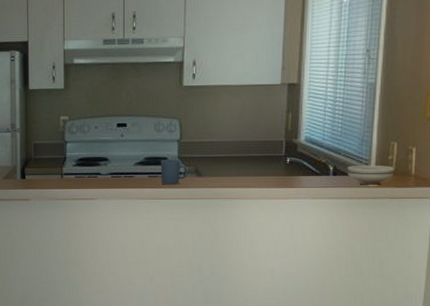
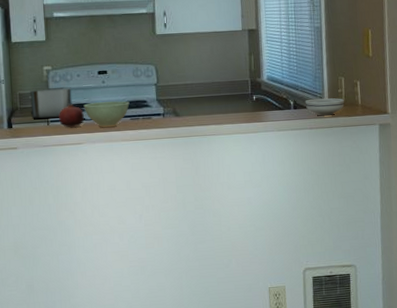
toaster: none [43,138,89,172] -> present [28,86,73,120]
fruit: none [73,157,99,182] -> present [59,104,84,128]
bowl: none [99,156,149,184] -> present [83,101,130,128]
mug: present [160,159,188,186] -> none [140,102,167,127]

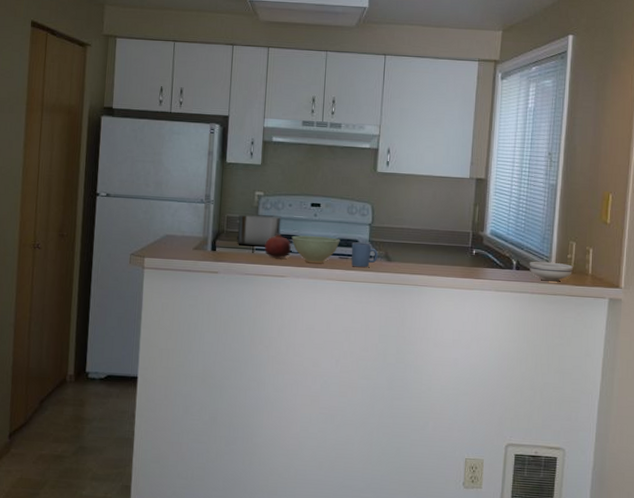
mug: none [140,102,167,127] -> present [351,242,378,269]

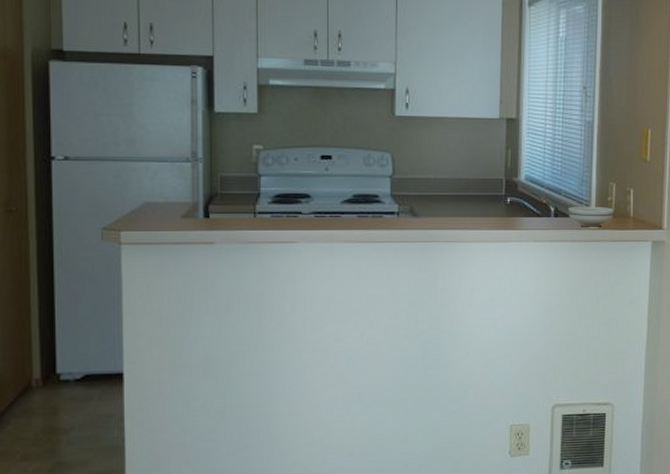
toaster: present [236,213,282,247] -> none [231,171,288,210]
fruit: present [265,234,291,259] -> none [269,194,300,223]
bowl: present [291,235,340,264] -> none [300,194,358,225]
mug: present [351,242,378,269] -> none [371,197,402,227]

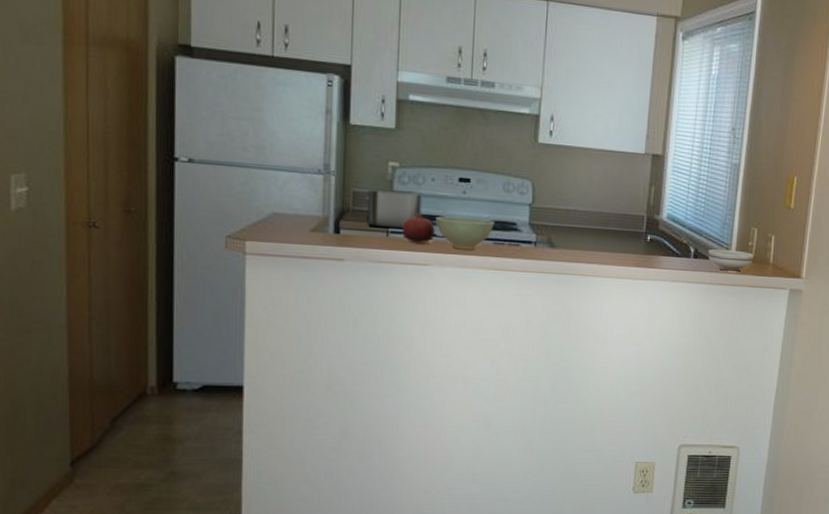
toaster: none [231,171,288,210] -> present [365,187,424,229]
fruit: none [269,194,300,223] -> present [402,214,435,244]
bowl: none [300,194,358,225] -> present [435,216,495,251]

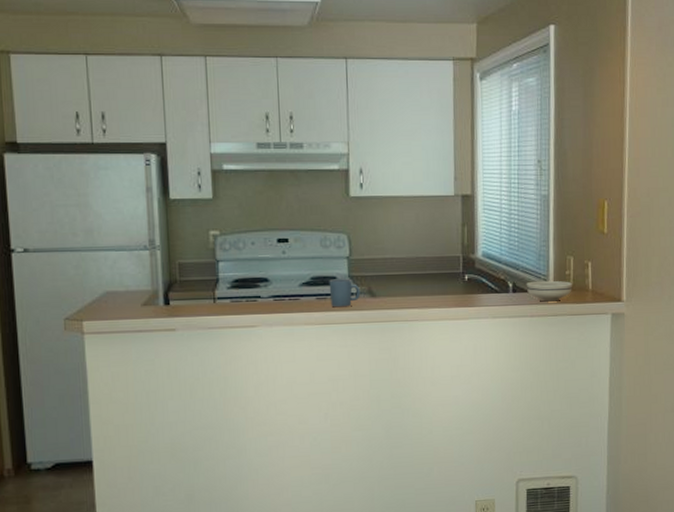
toaster: present [365,187,424,229] -> none [190,256,246,296]
fruit: present [402,214,435,244] -> none [228,278,259,307]
bowl: present [435,216,495,251] -> none [258,276,316,309]
mug: none [508,225,540,256] -> present [329,278,361,309]

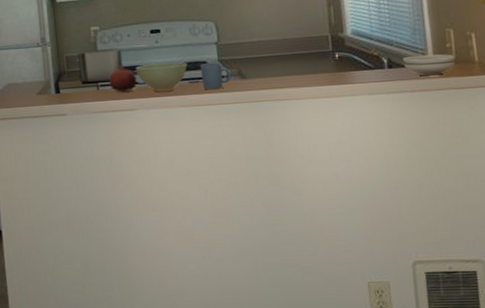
toaster: none [190,256,246,296] -> present [75,47,124,84]
fruit: none [228,278,259,307] -> present [109,67,137,93]
bowl: none [258,276,316,309] -> present [135,62,187,93]

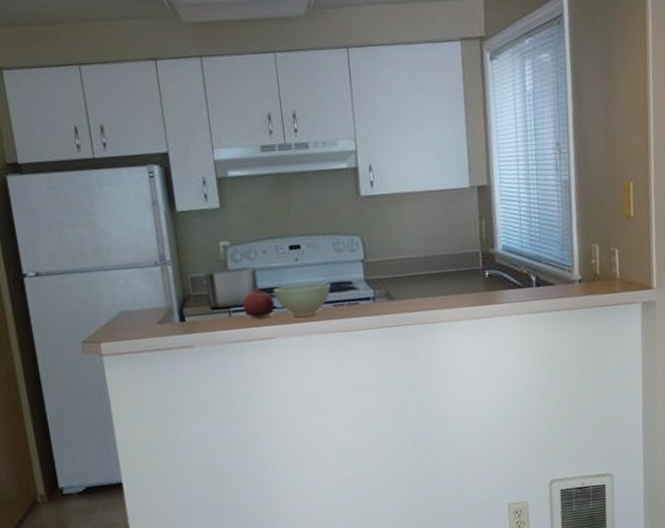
mug: present [200,62,231,91] -> none [345,282,378,315]
bowl: present [402,54,456,76] -> none [550,271,599,295]

